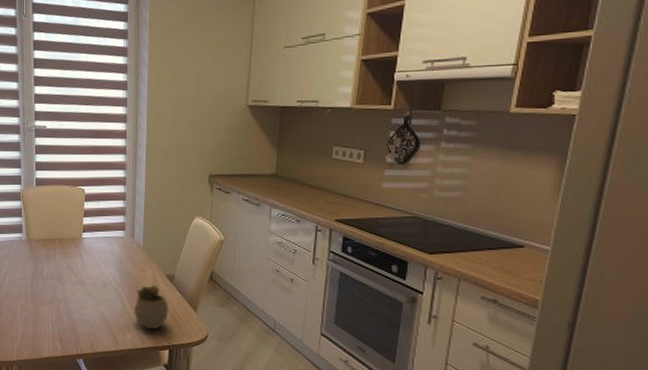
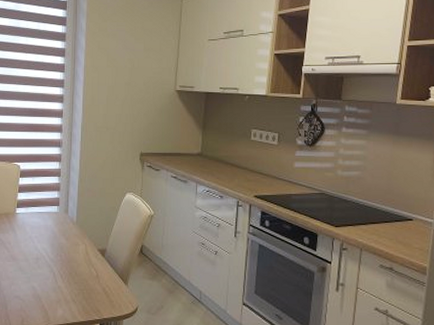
mug: present [134,284,169,330] -> none [66,259,100,304]

